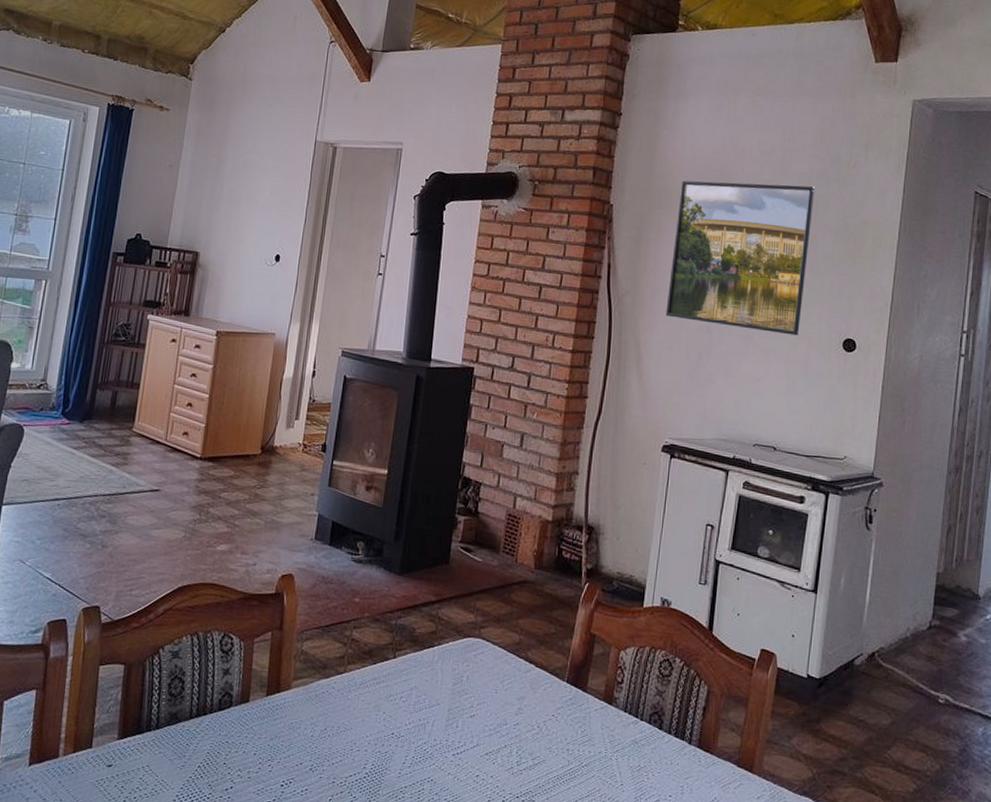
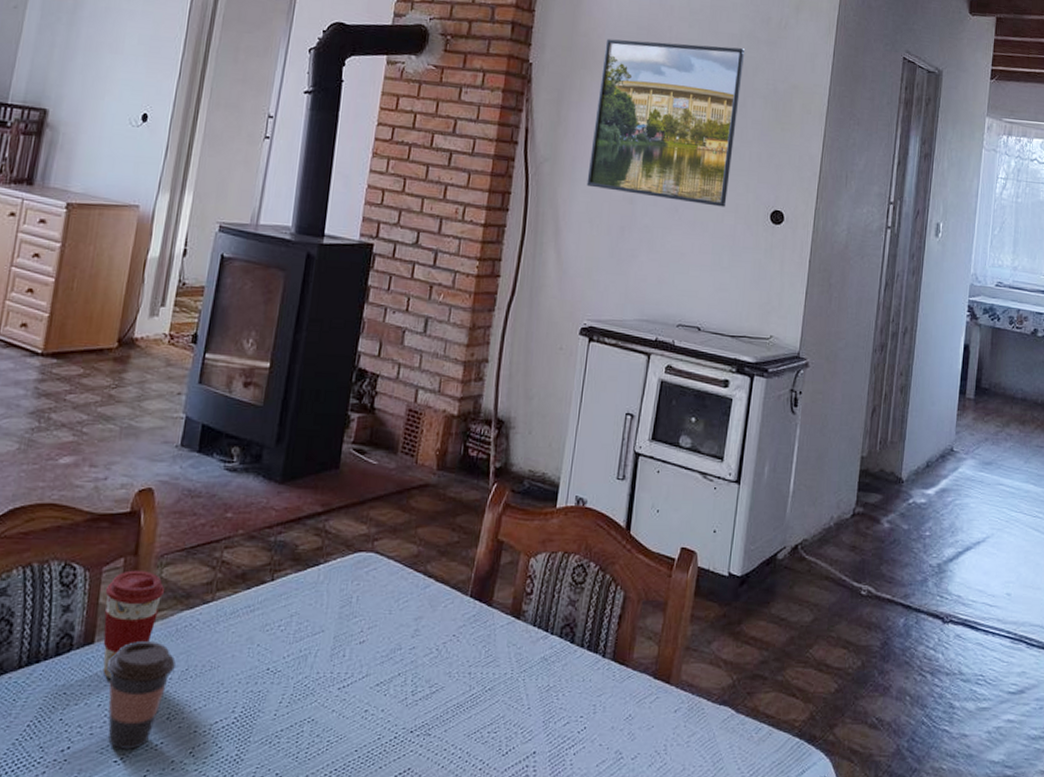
coffee cup: none [256,642,306,732] -> present [102,570,165,678]
coffee cup: none [259,703,316,793] -> present [106,642,176,749]

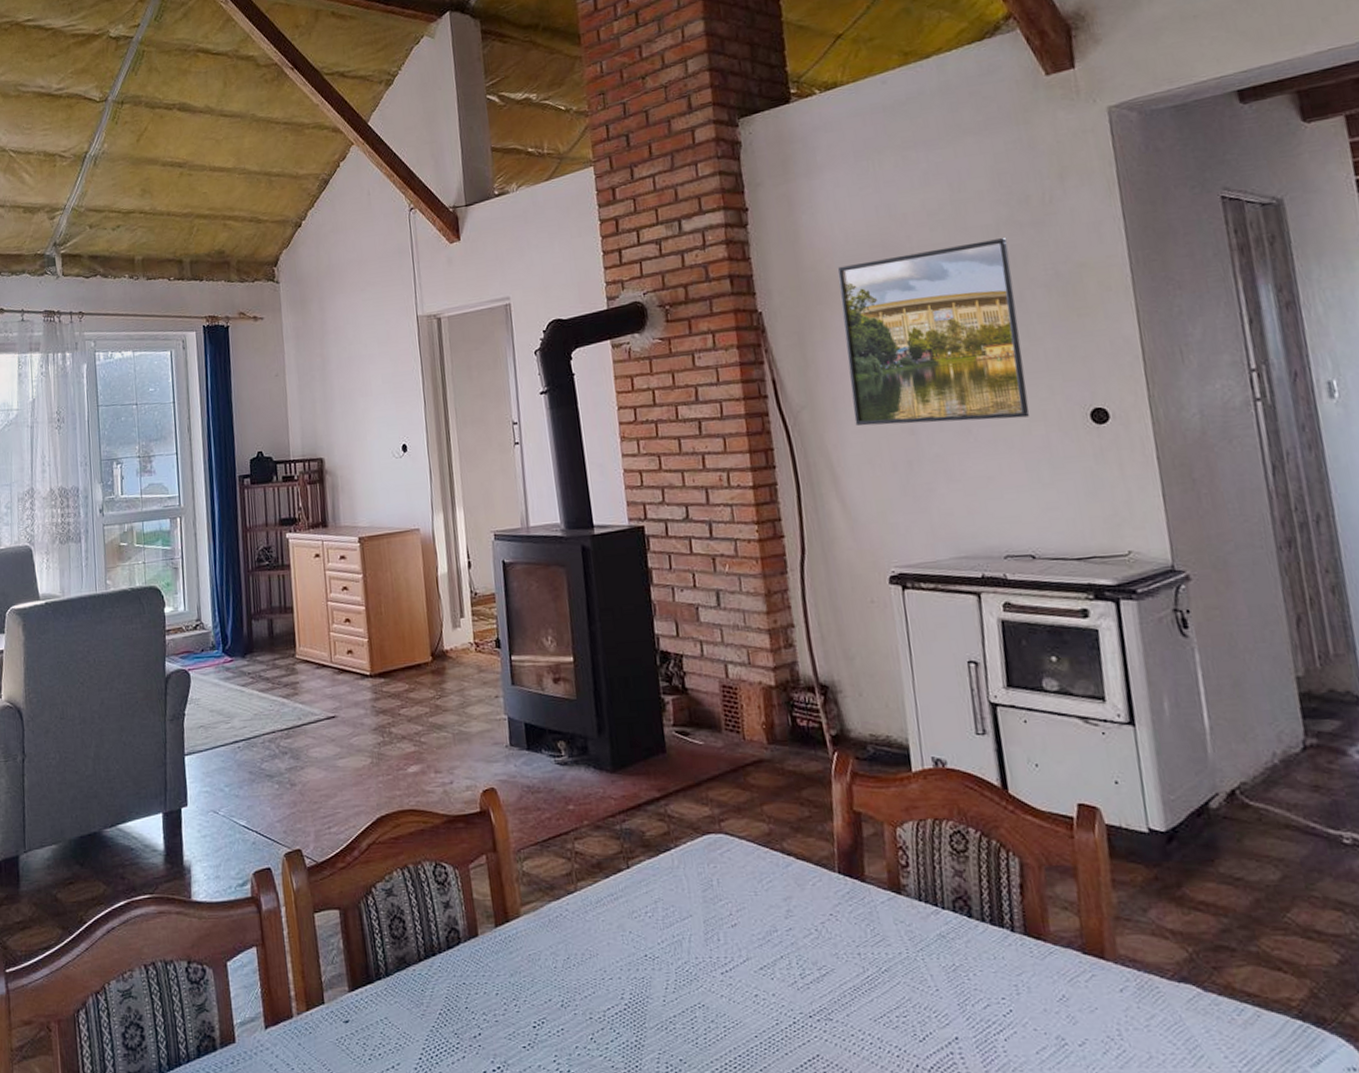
coffee cup: present [102,570,165,678] -> none [476,865,530,968]
coffee cup: present [106,642,176,749] -> none [494,932,557,1036]

